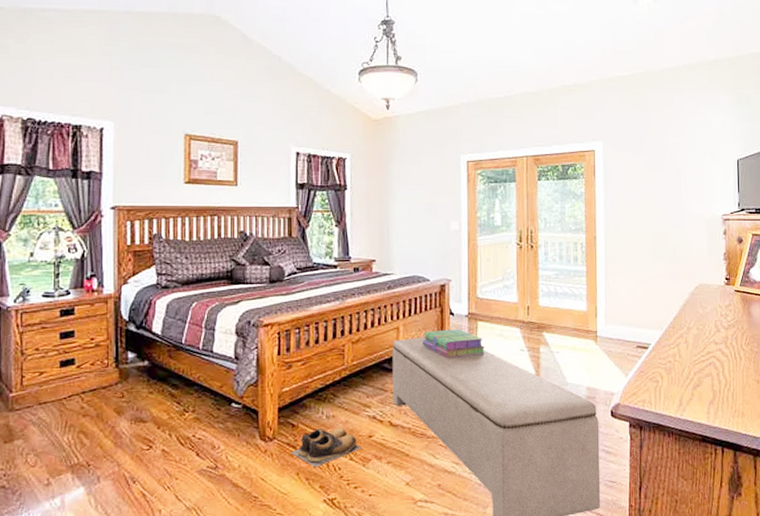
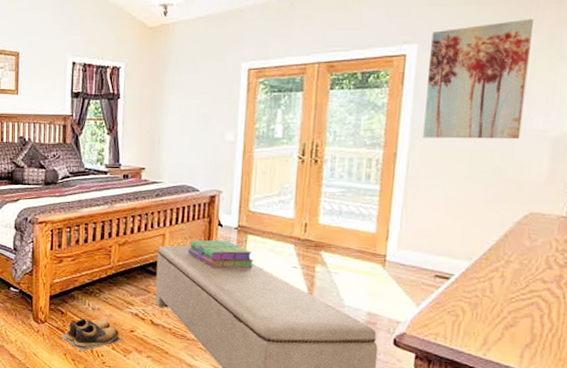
wall art: none [613,123,685,223] -> present [422,18,533,140]

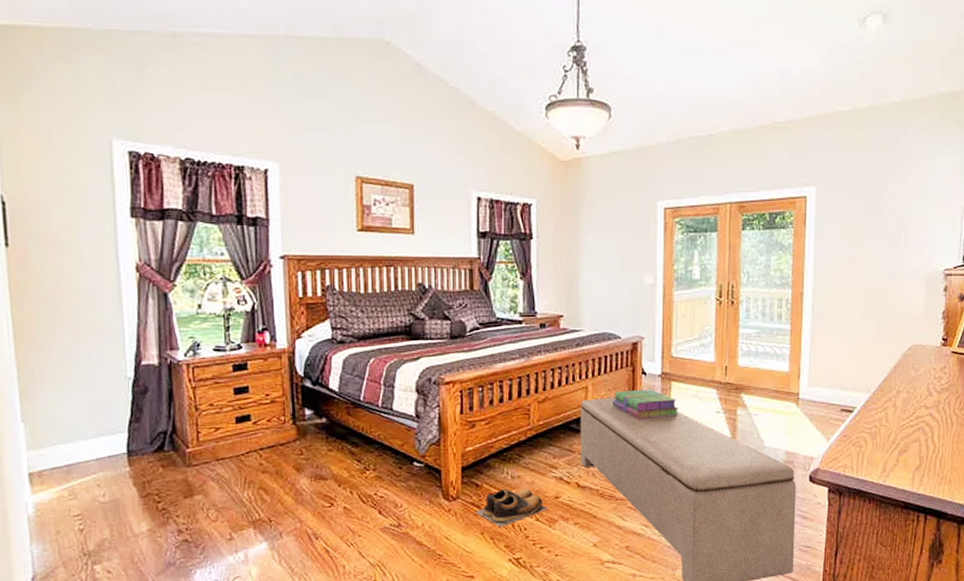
wall art: present [422,18,533,140] -> none [823,165,906,277]

